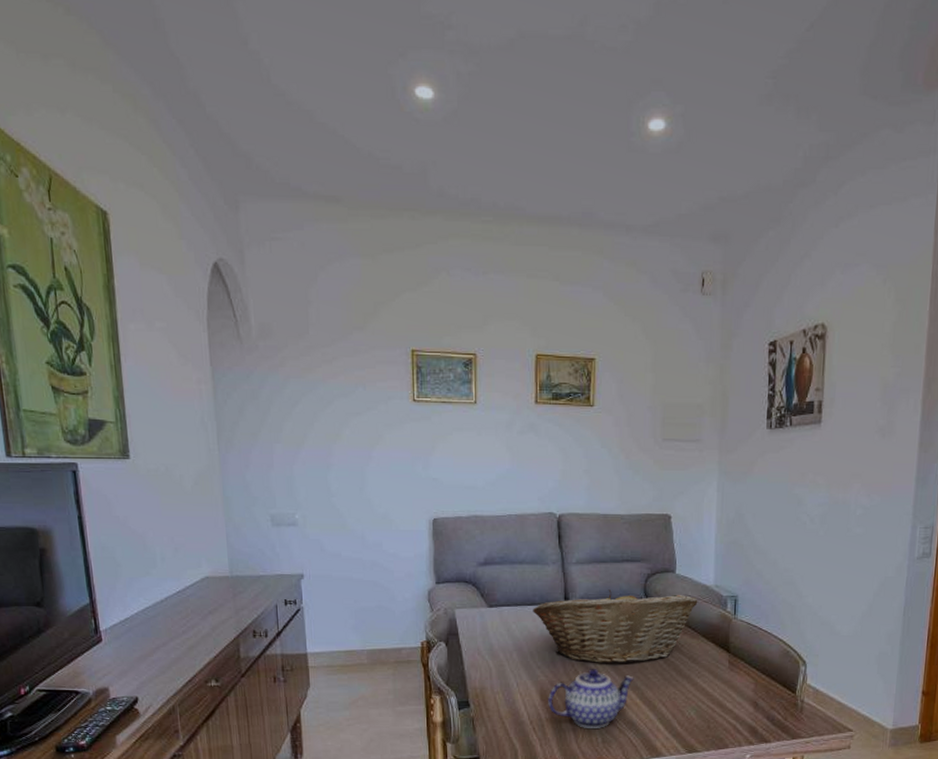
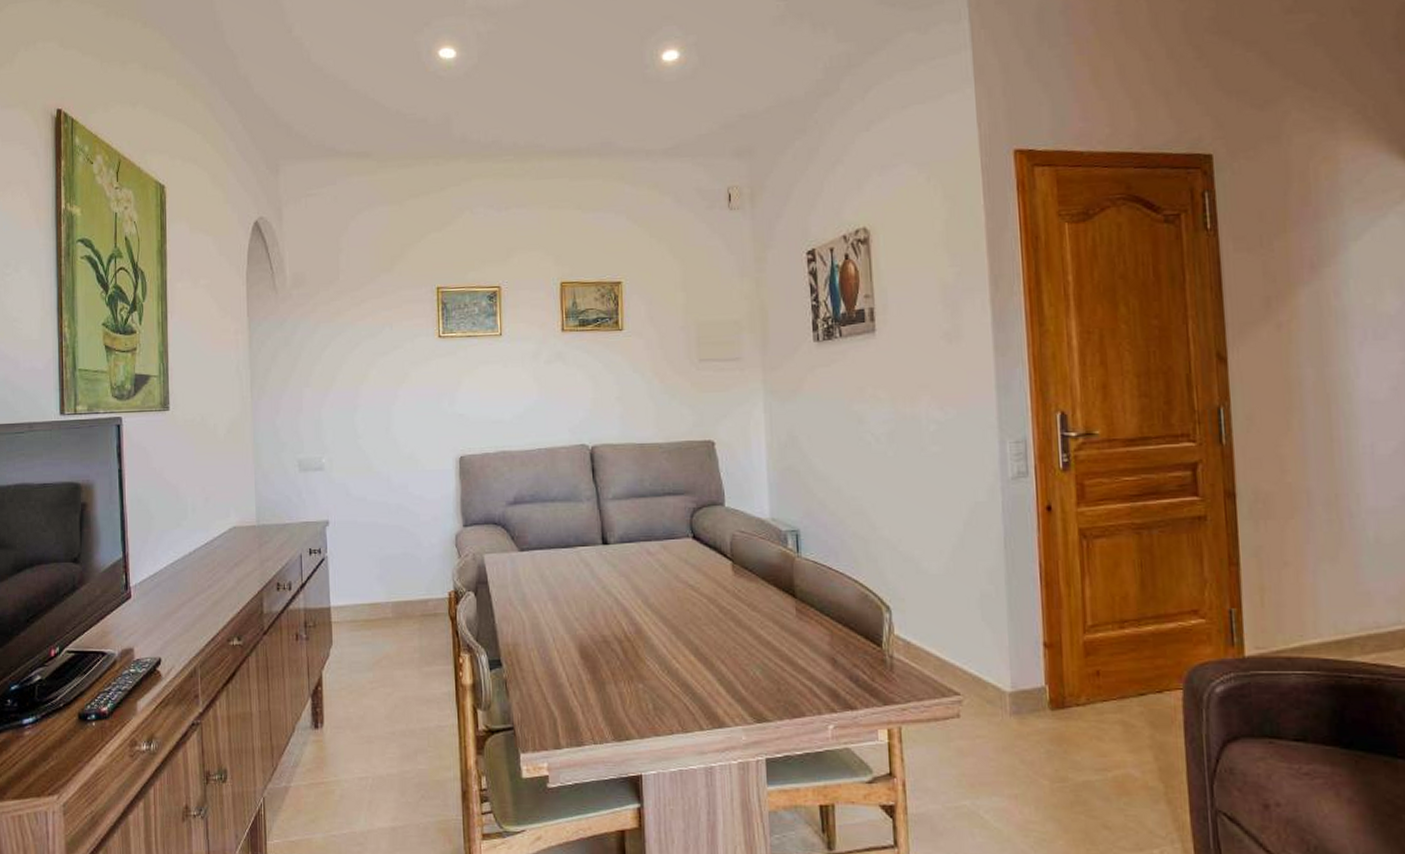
fruit basket: present [533,589,698,664] -> none [568,527,753,614]
teapot: present [548,668,634,729] -> none [589,619,686,693]

